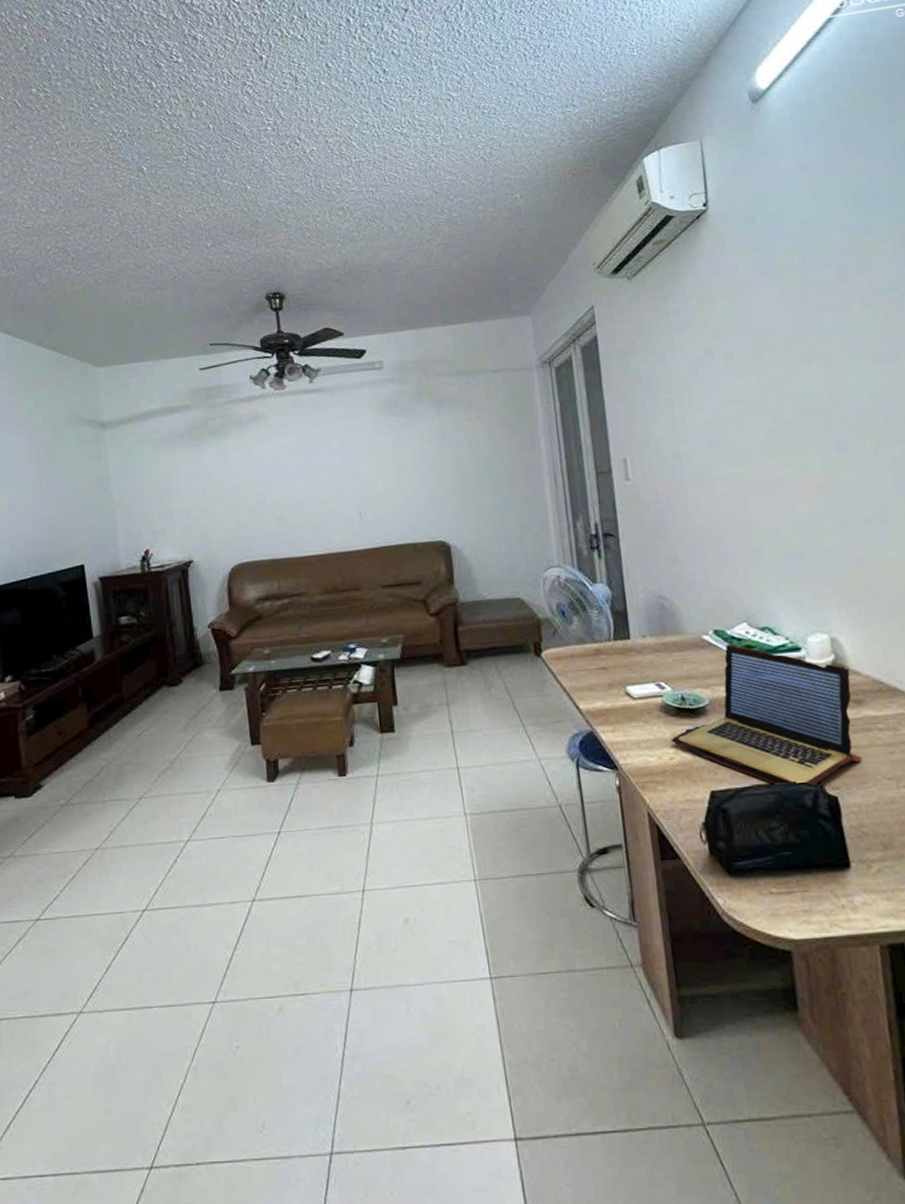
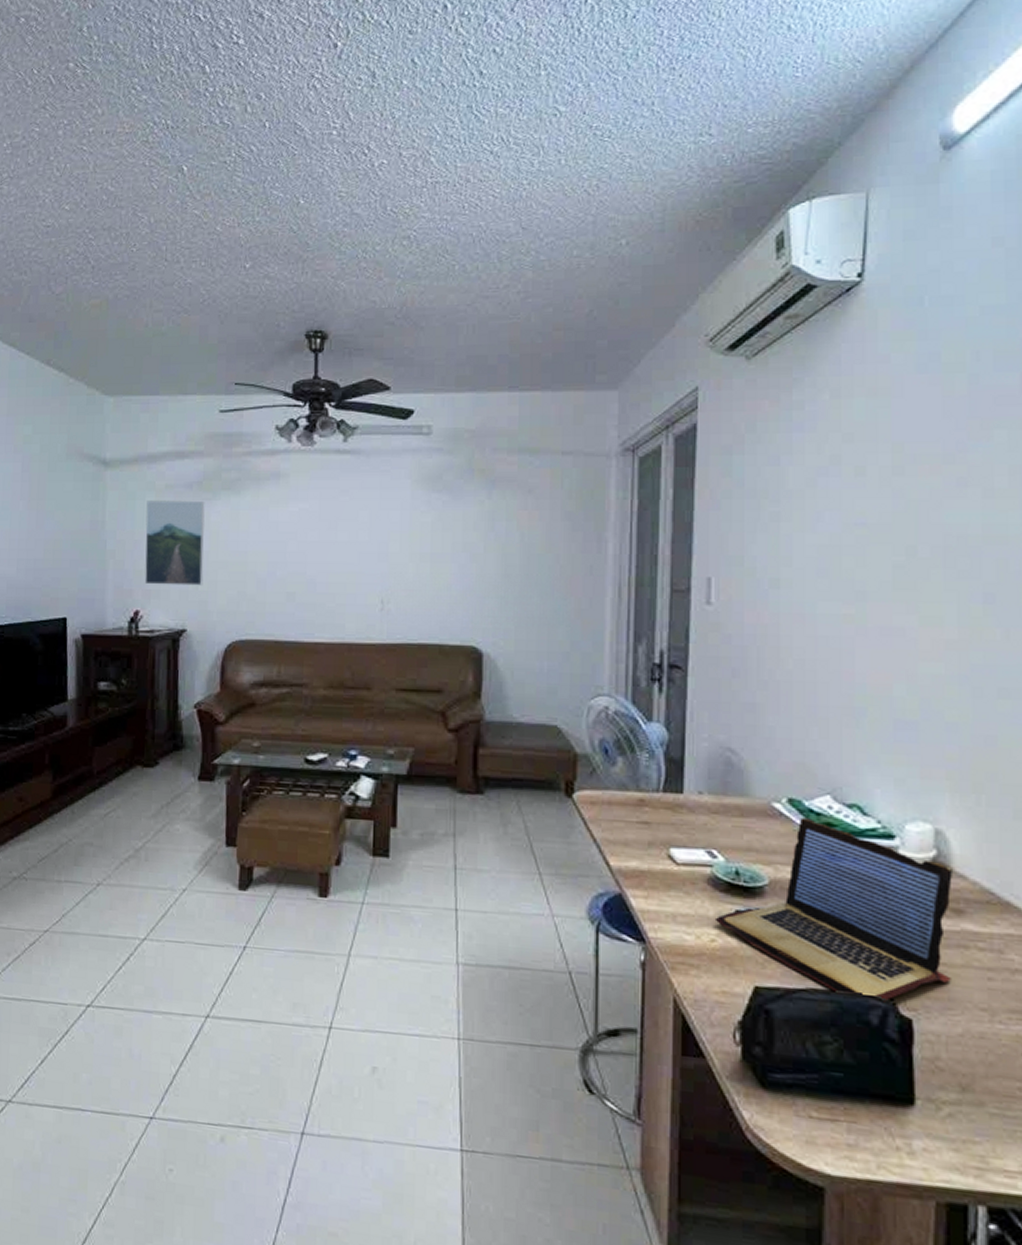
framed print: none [144,447,203,526] -> present [144,500,205,586]

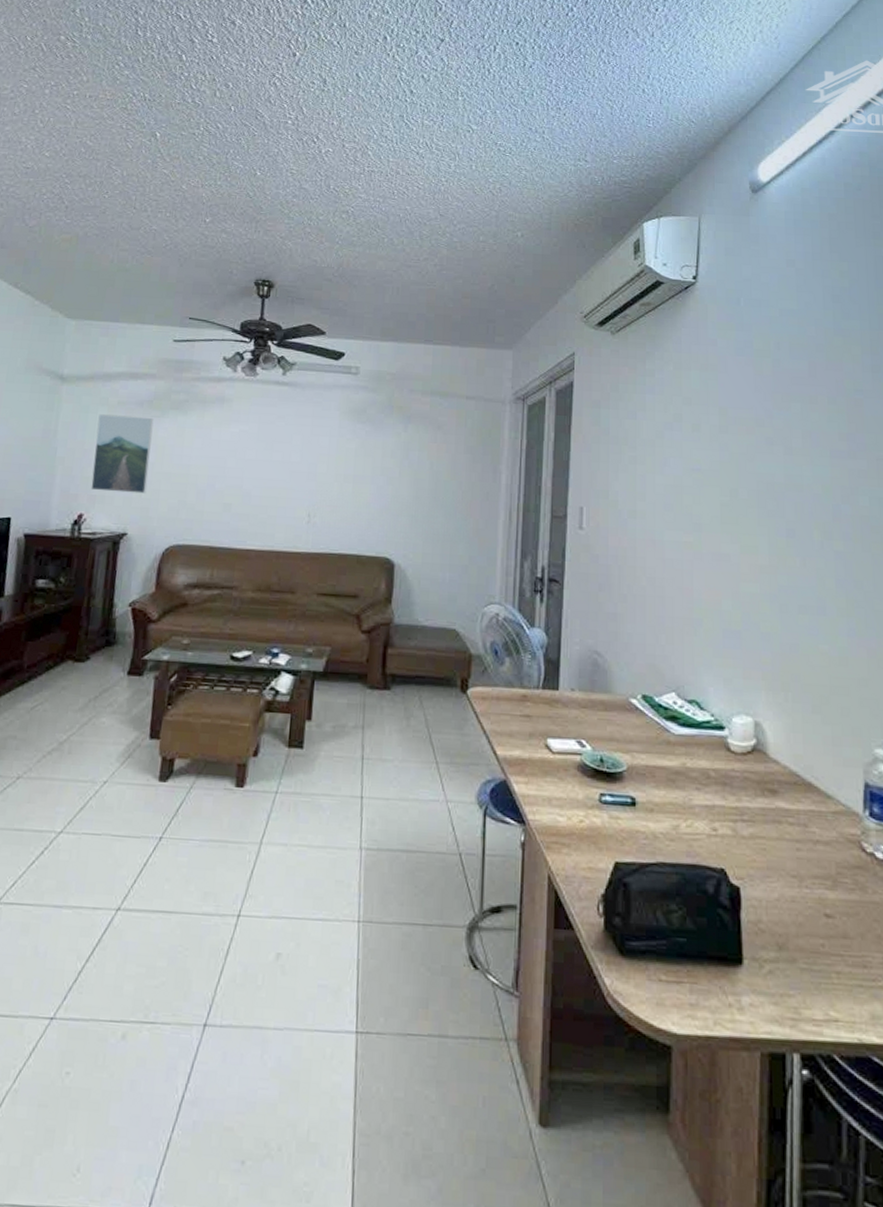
laptop: present [714,818,952,1002] -> none [583,712,769,873]

